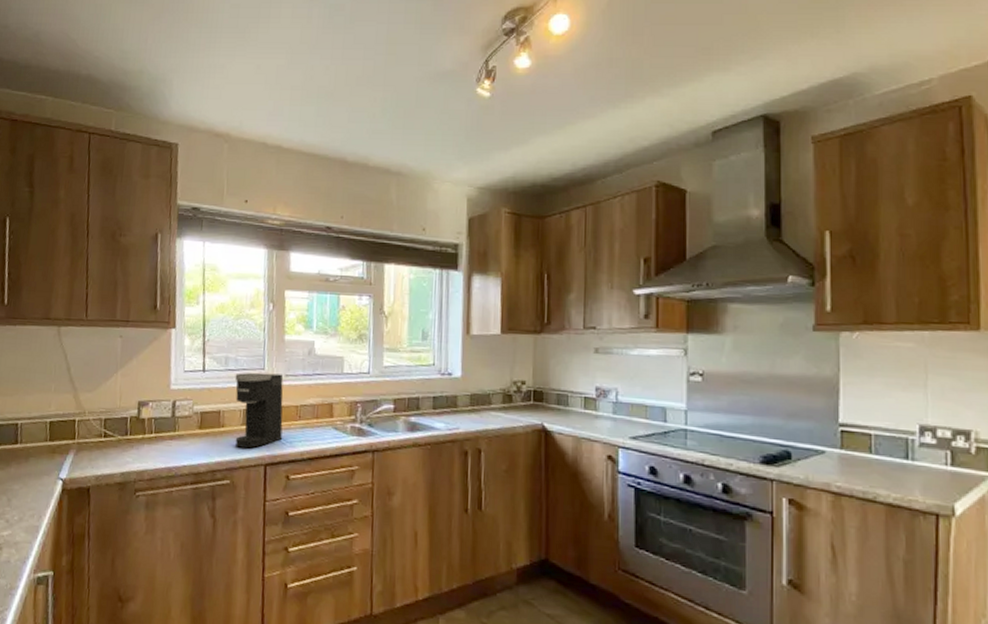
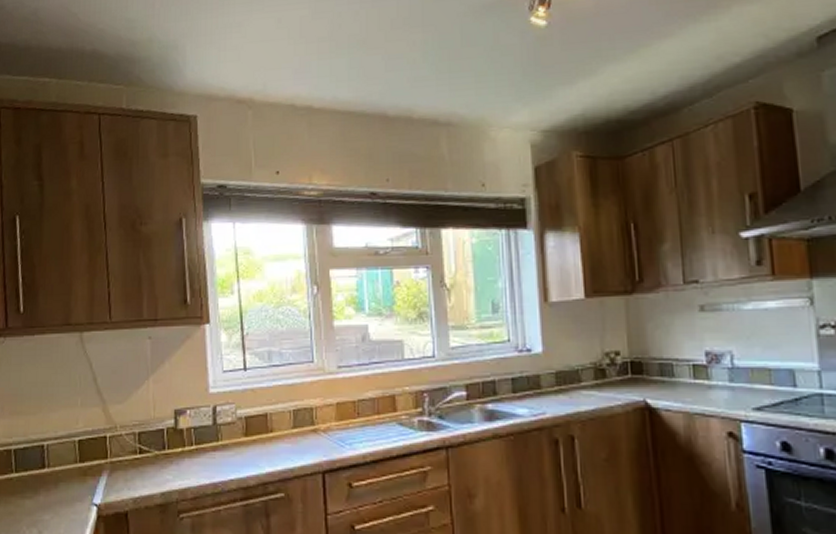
coffee maker: present [235,372,284,449] -> none [280,366,339,455]

